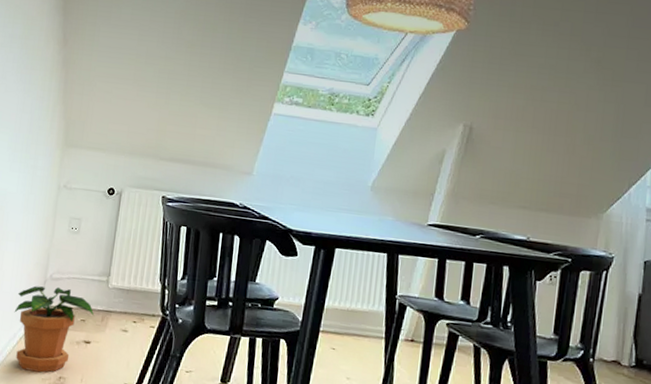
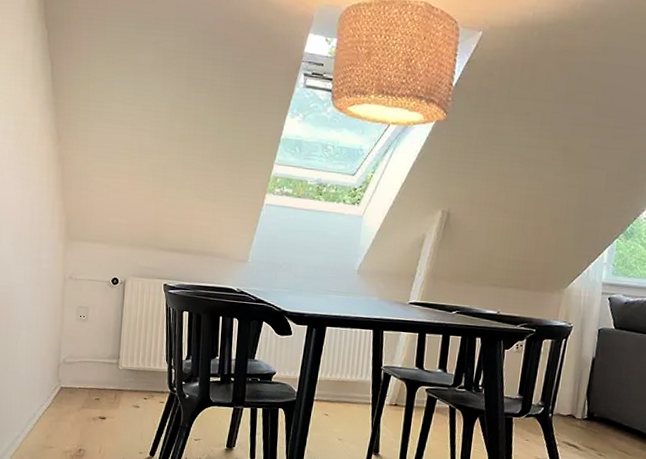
potted plant: present [14,285,95,373] -> none [32,370,108,446]

